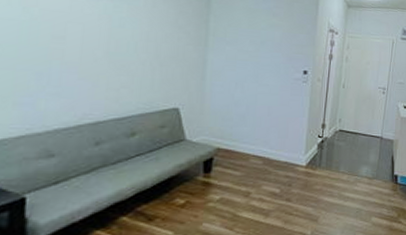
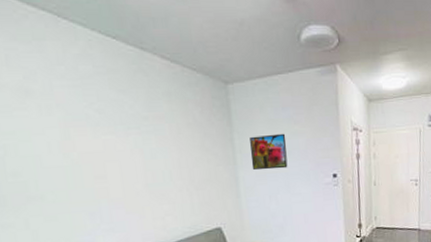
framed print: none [222,21,263,58] -> present [250,133,288,171]

